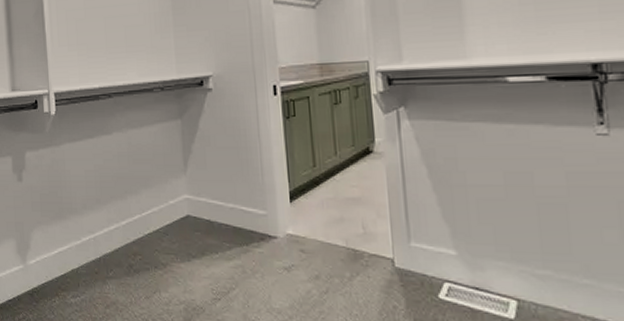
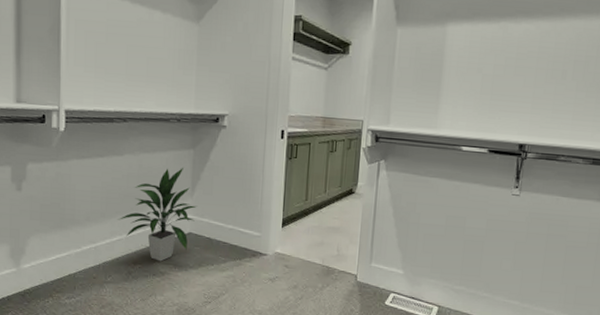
indoor plant: none [113,140,193,251] -> present [118,167,198,262]

